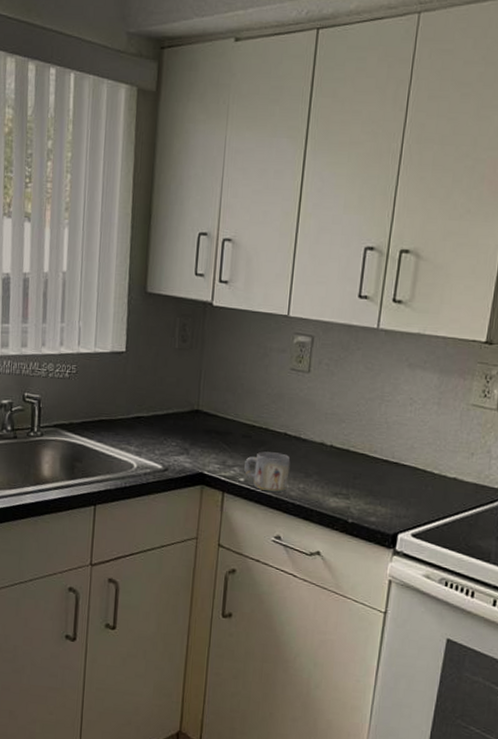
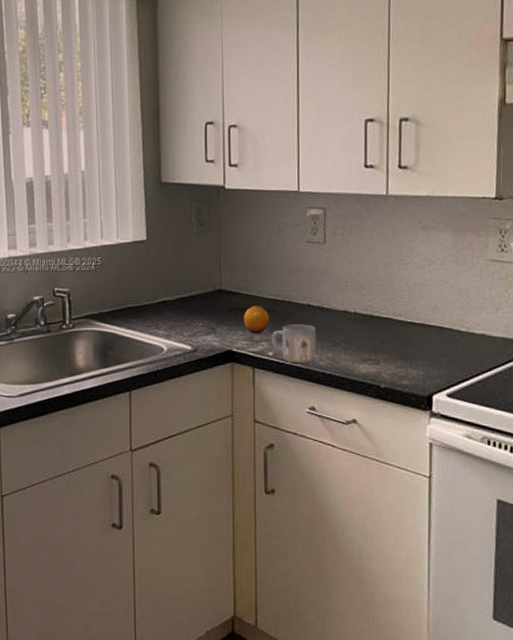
fruit: none [217,430,245,459] -> present [243,306,270,334]

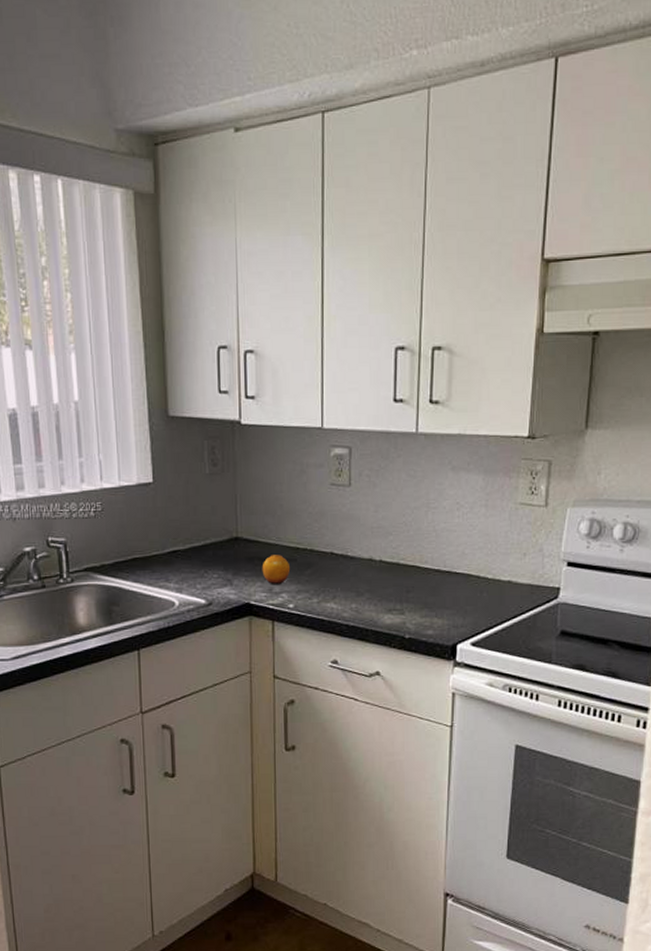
mug: present [272,324,317,364] -> none [292,574,340,616]

